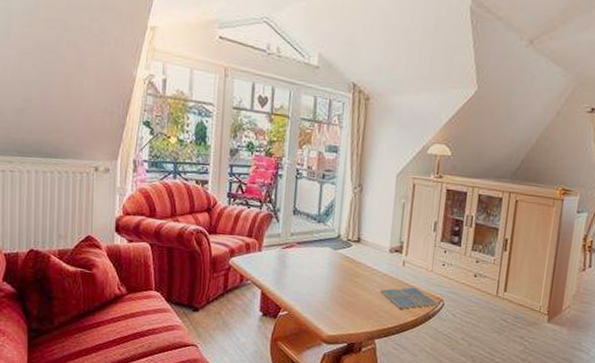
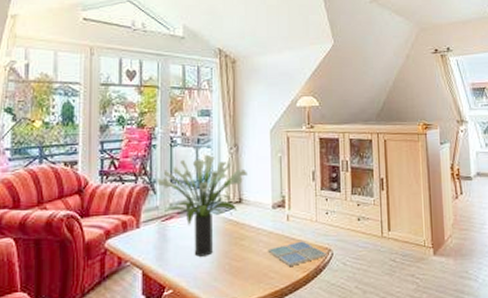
potted plant: none [281,192,369,287] -> present [157,155,247,257]

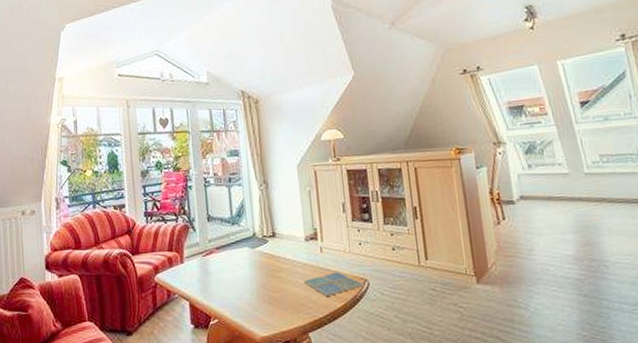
potted plant: present [157,155,247,257] -> none [195,193,278,288]

